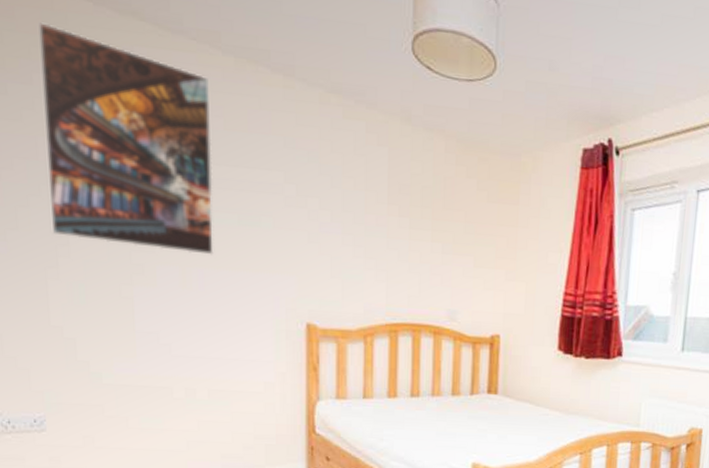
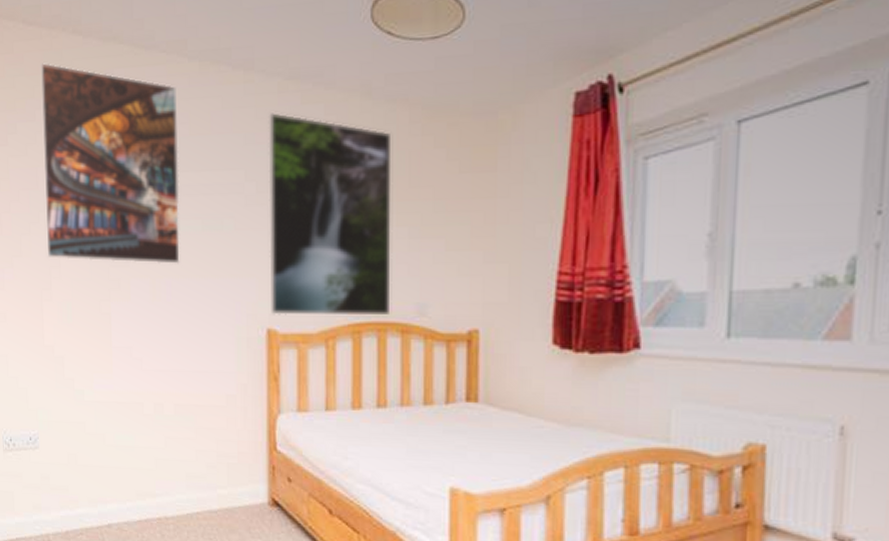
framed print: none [309,121,429,319] -> present [268,113,392,316]

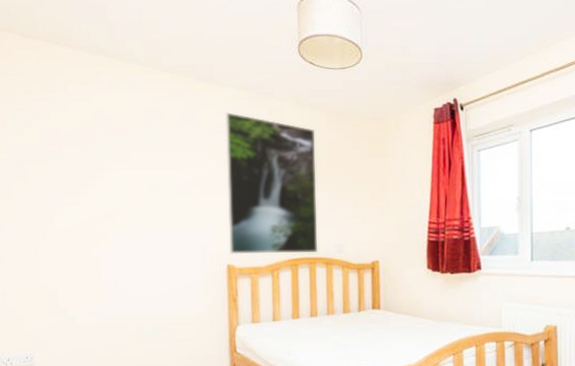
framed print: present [41,62,180,264] -> none [37,67,157,219]

